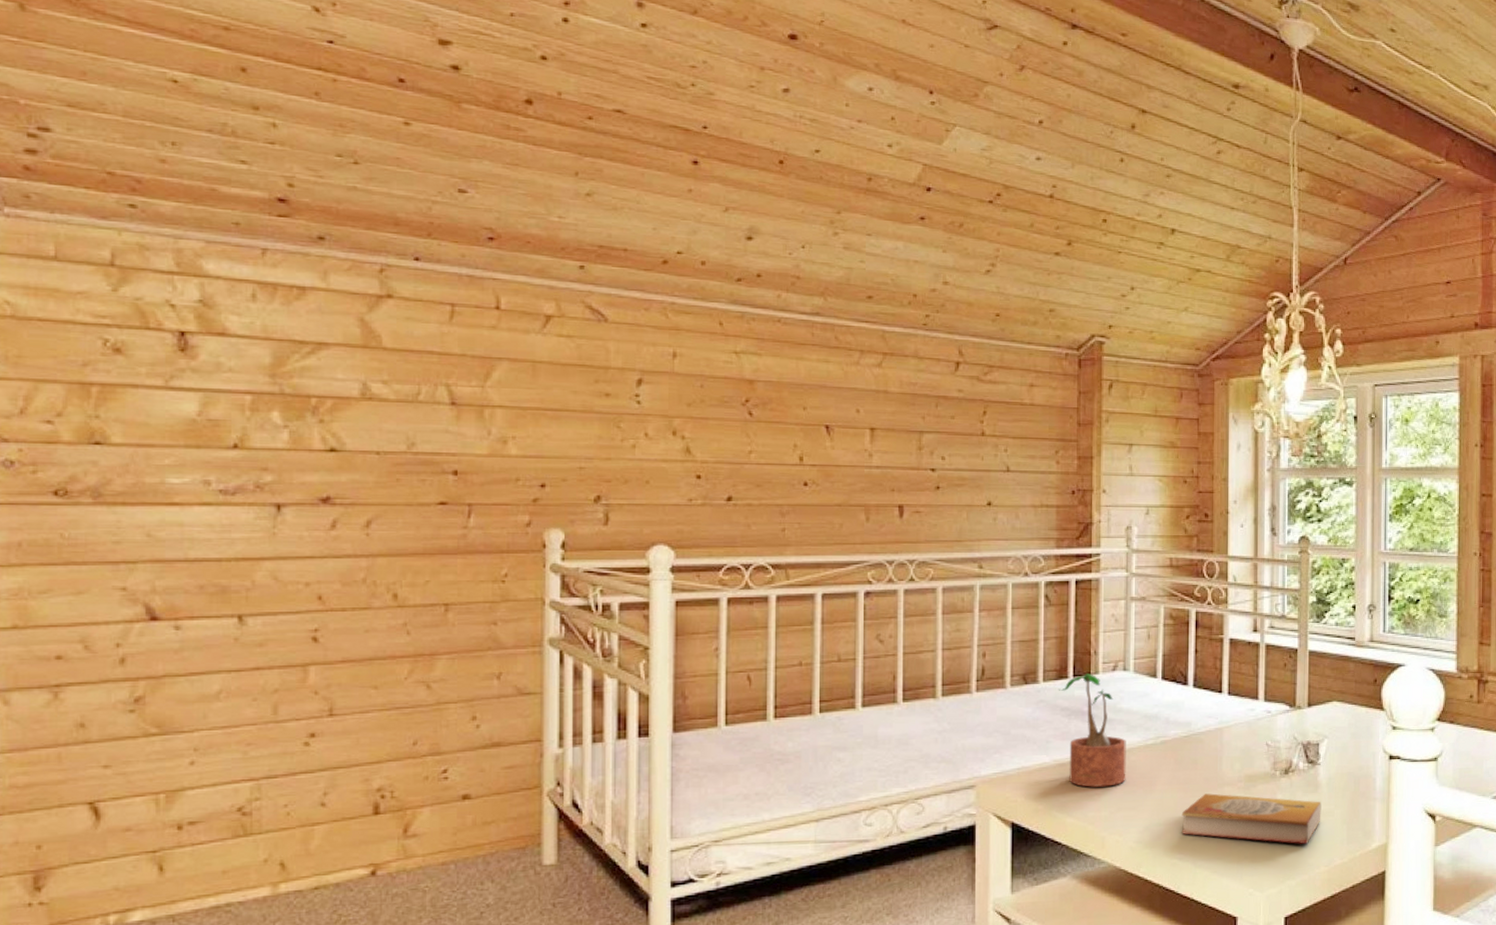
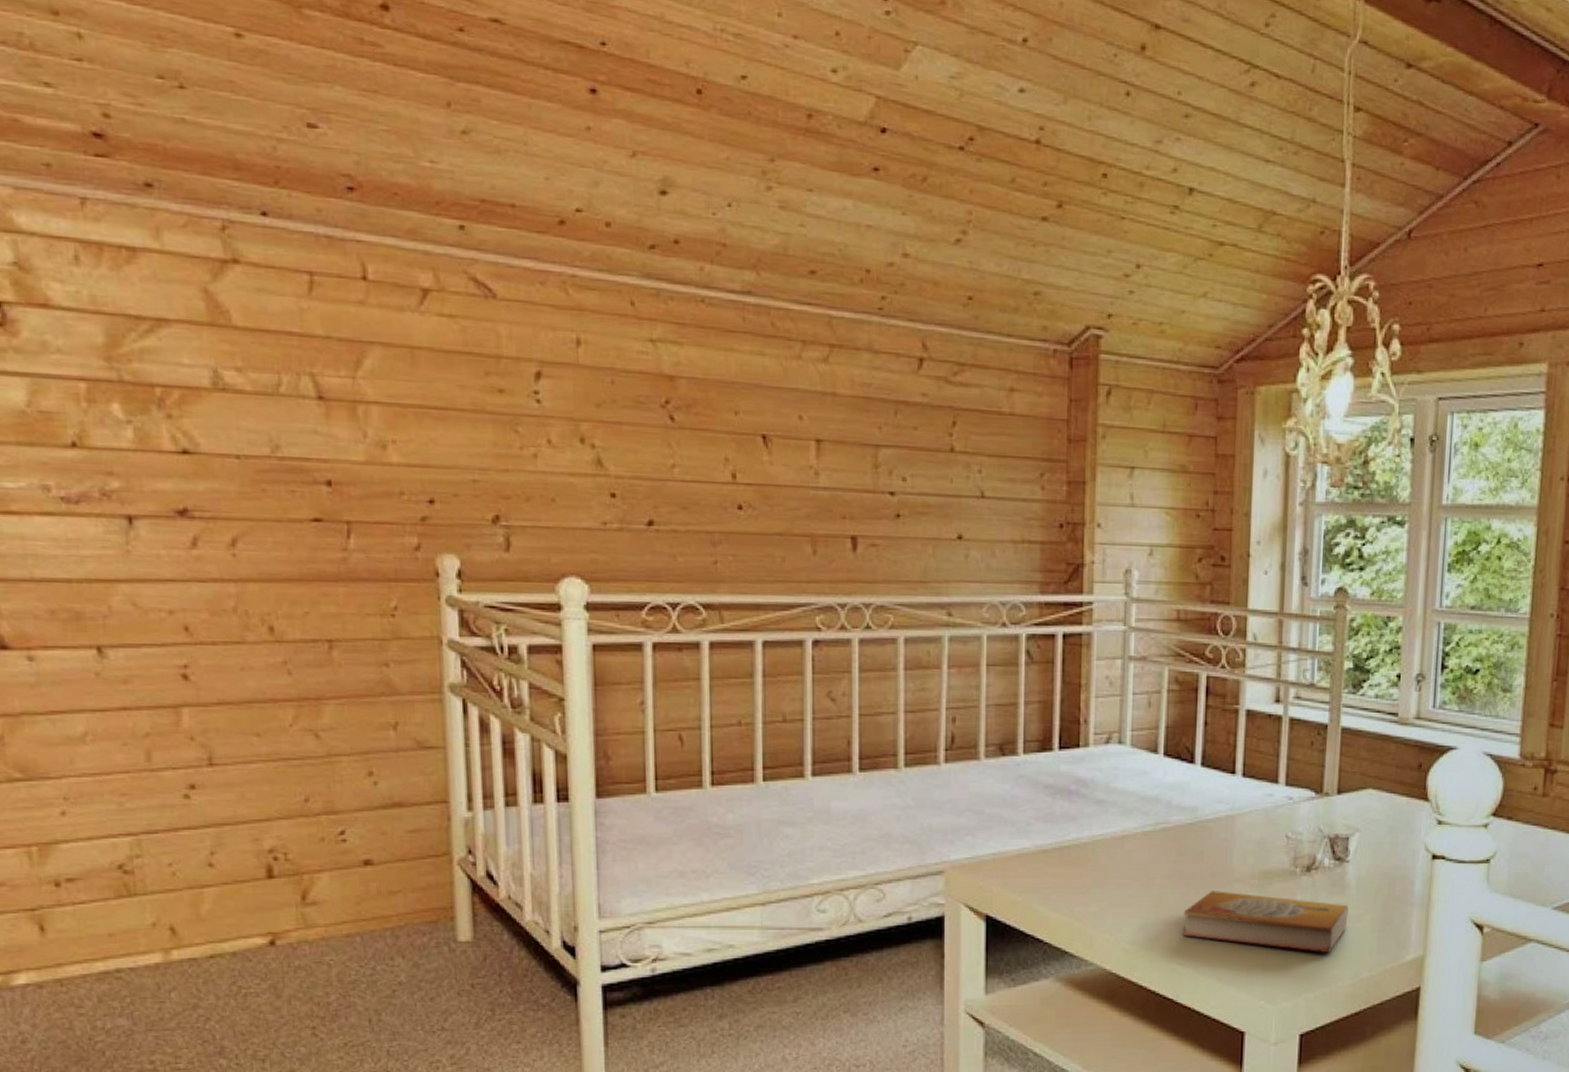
potted plant: present [1059,674,1126,787] -> none [1042,746,1120,878]

